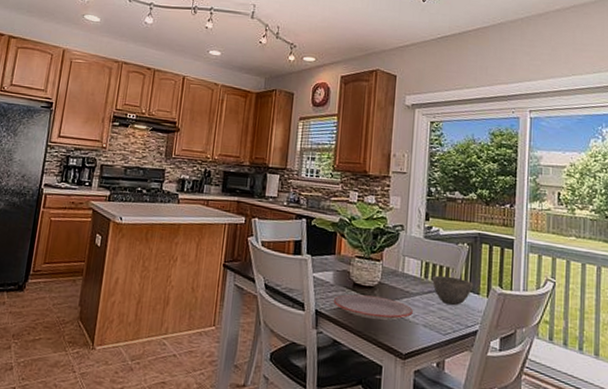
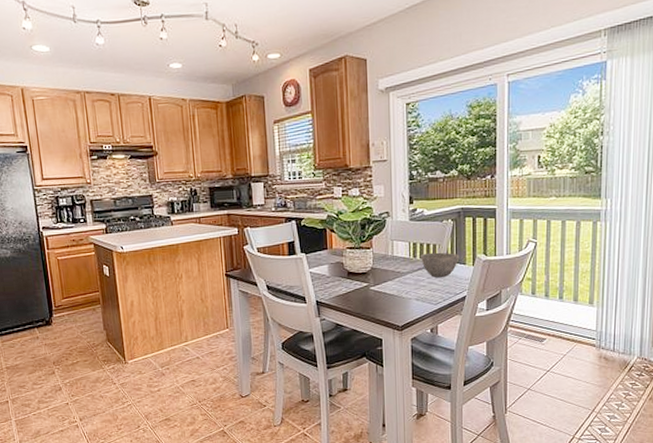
plate: present [333,294,413,320] -> none [331,280,405,301]

